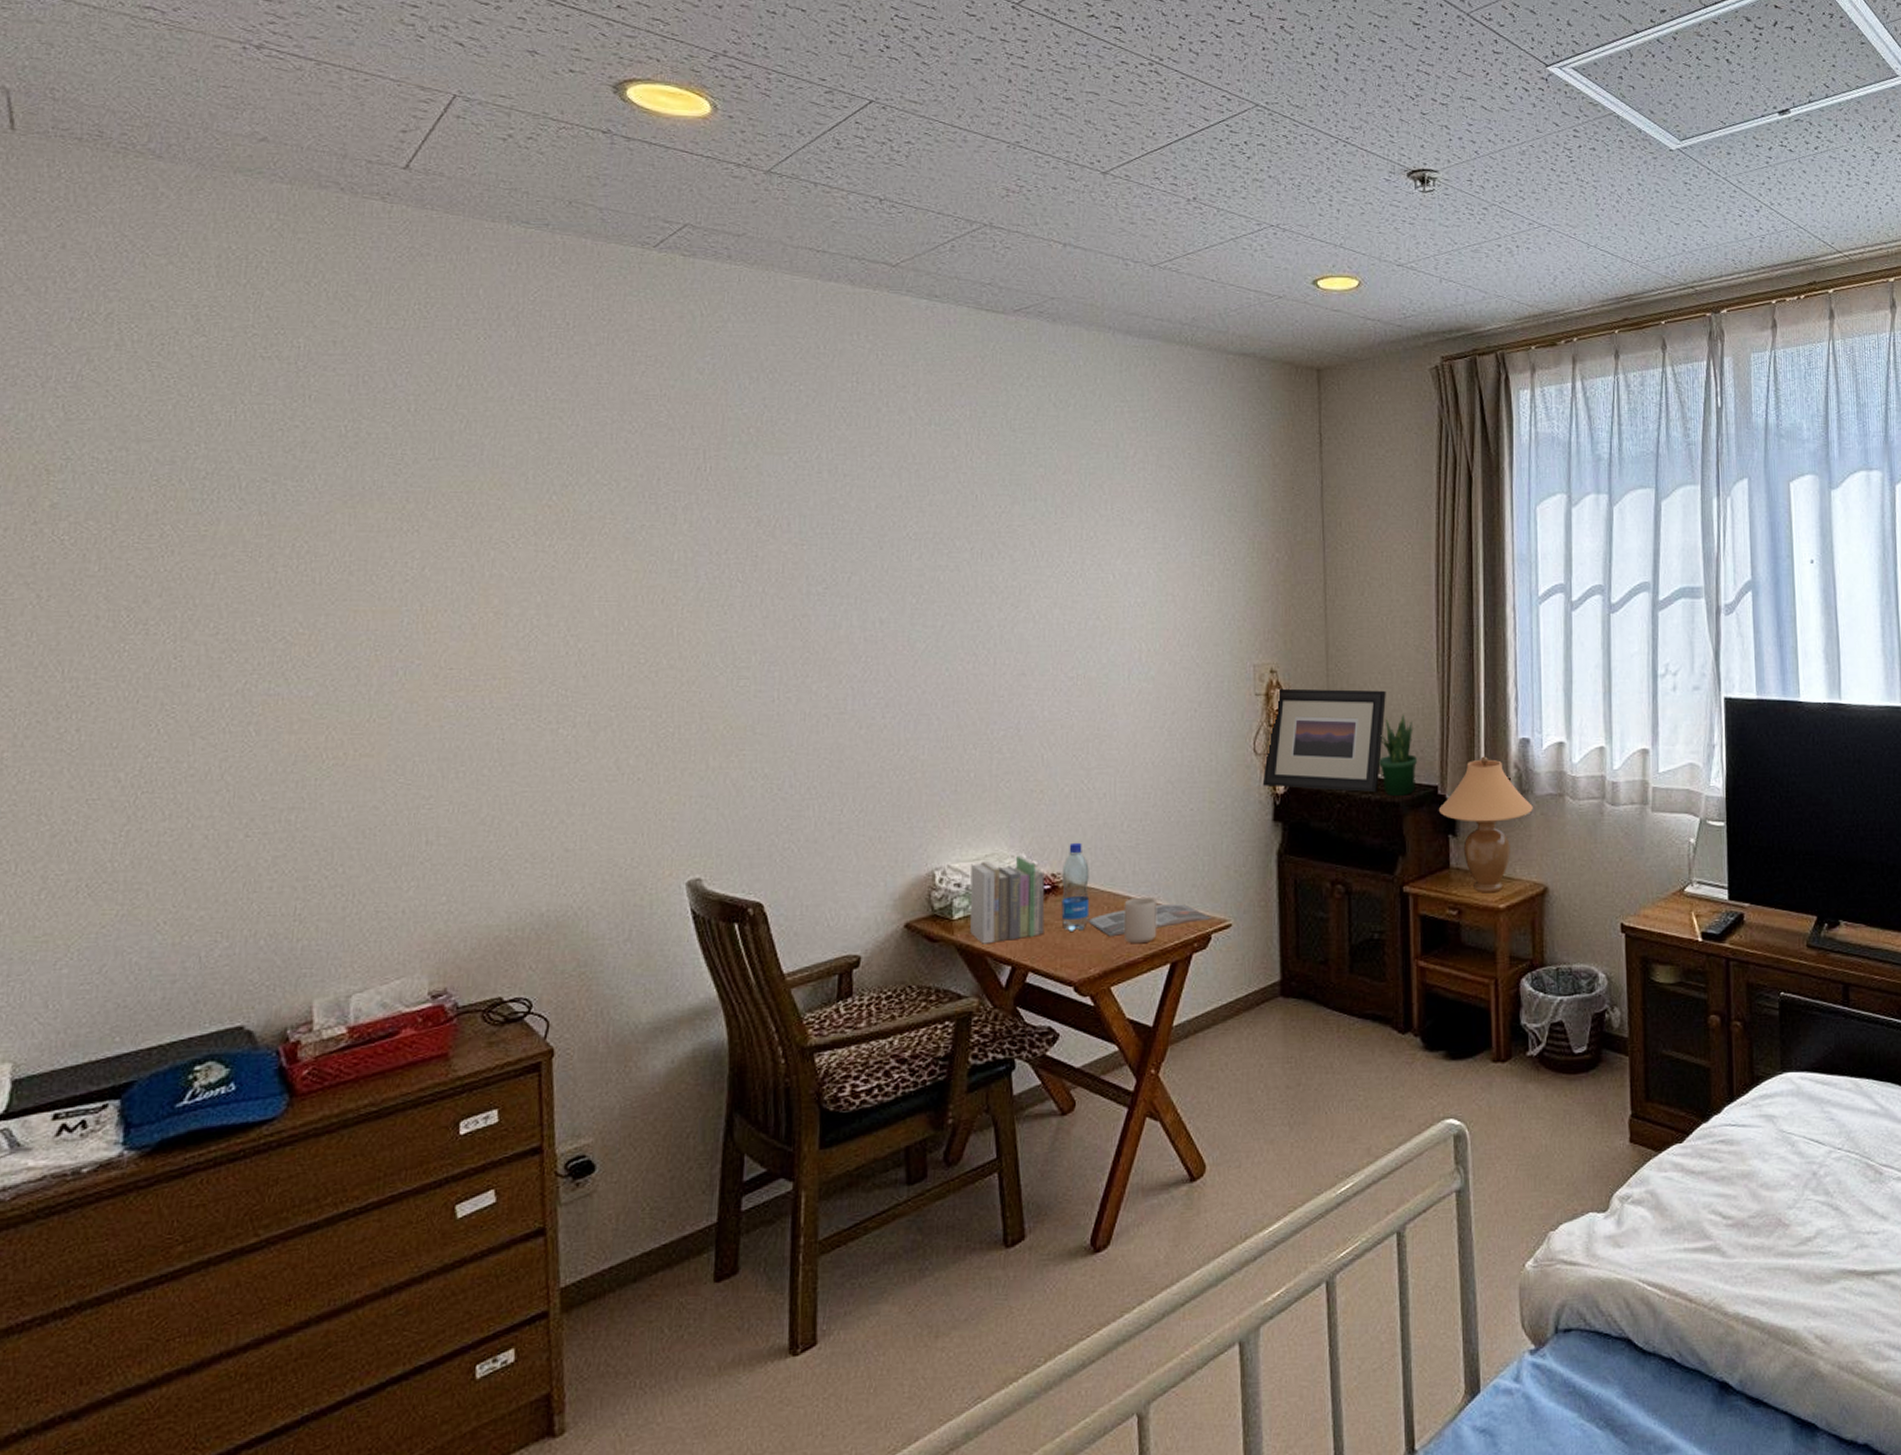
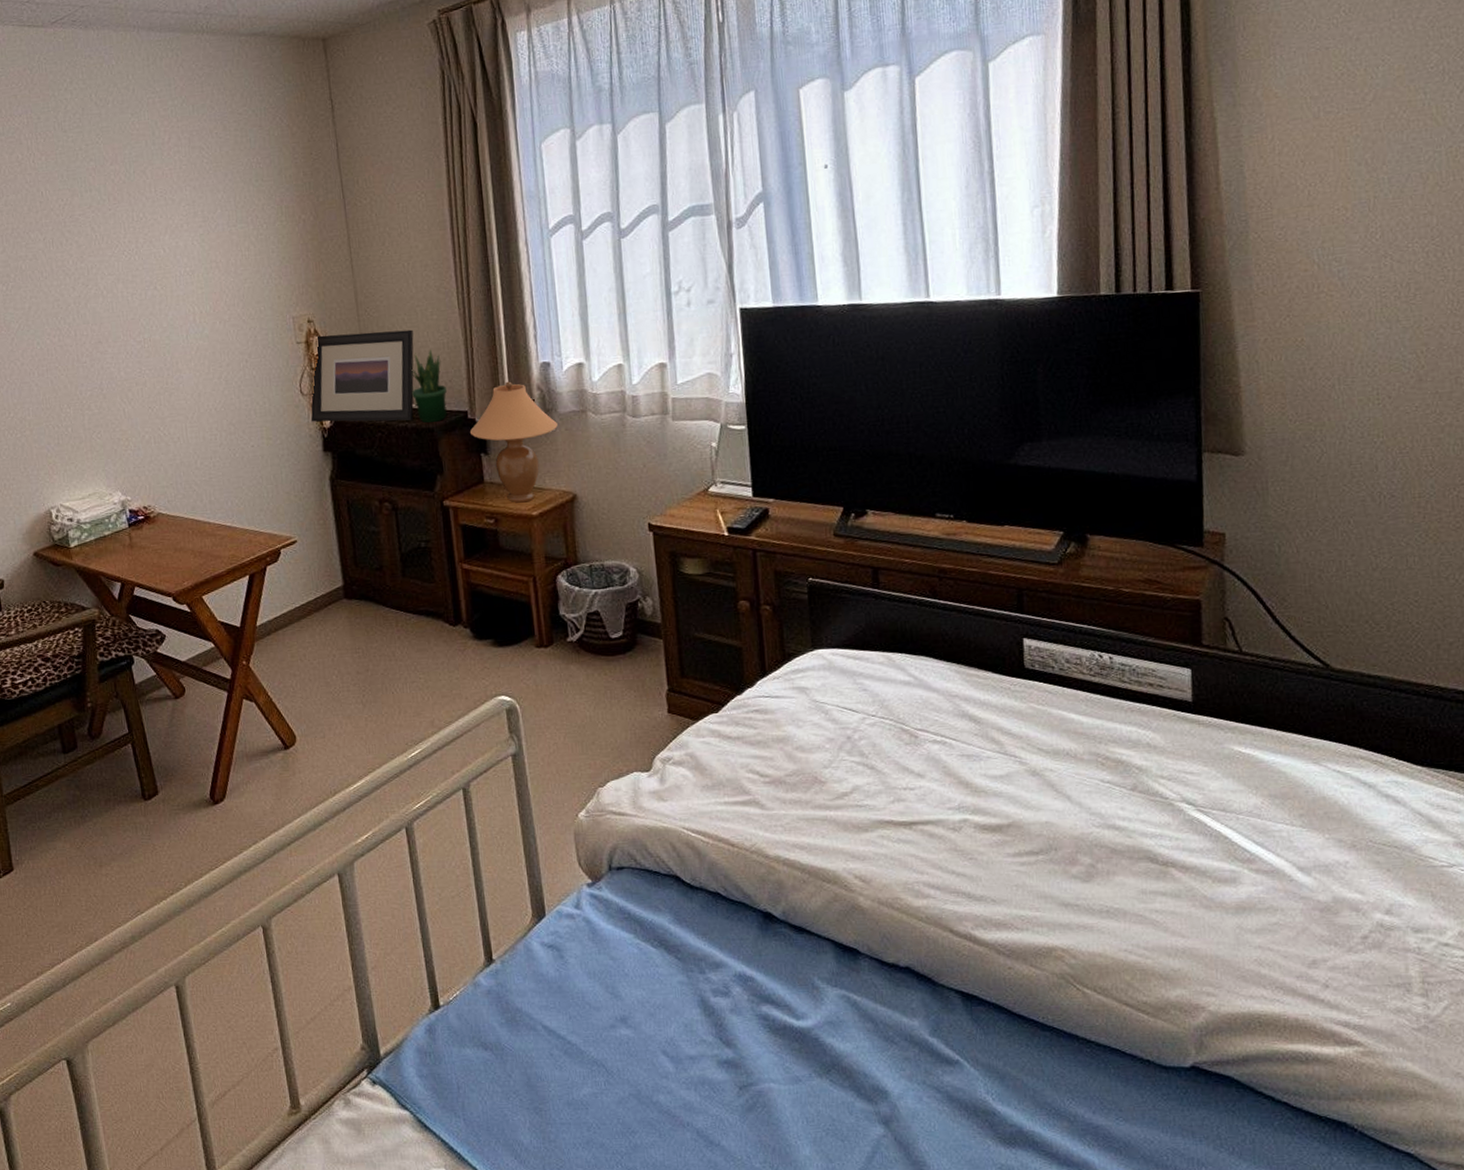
books: present [969,855,1045,944] -> none [79,493,143,566]
bottle: present [1061,842,1090,933] -> none [151,479,178,554]
magazine: present [1088,903,1212,936] -> none [177,525,279,555]
cup: present [1123,896,1158,944] -> none [205,521,235,561]

